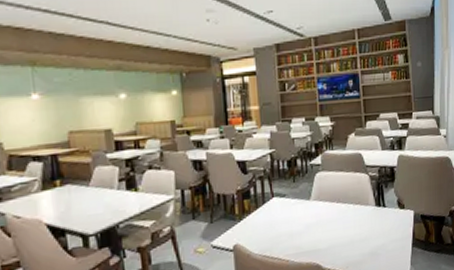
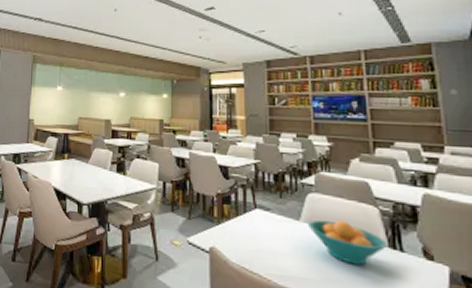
fruit bowl: none [317,192,375,228] -> present [308,219,388,266]

